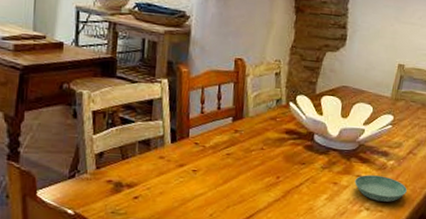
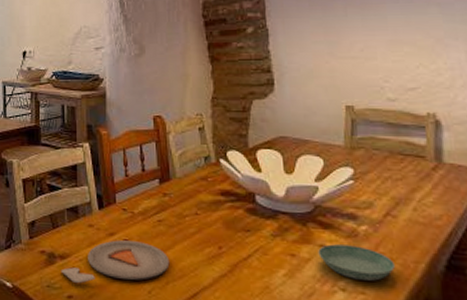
dinner plate: none [127,170,233,210] -> present [61,240,170,284]

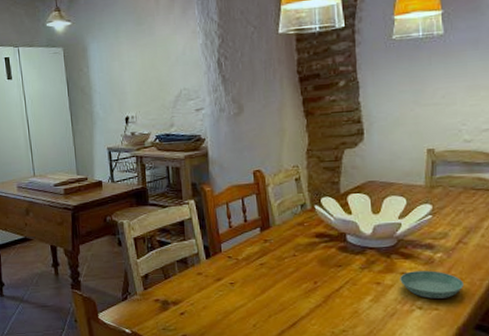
dinner plate: present [61,240,170,284] -> none [174,283,272,325]

